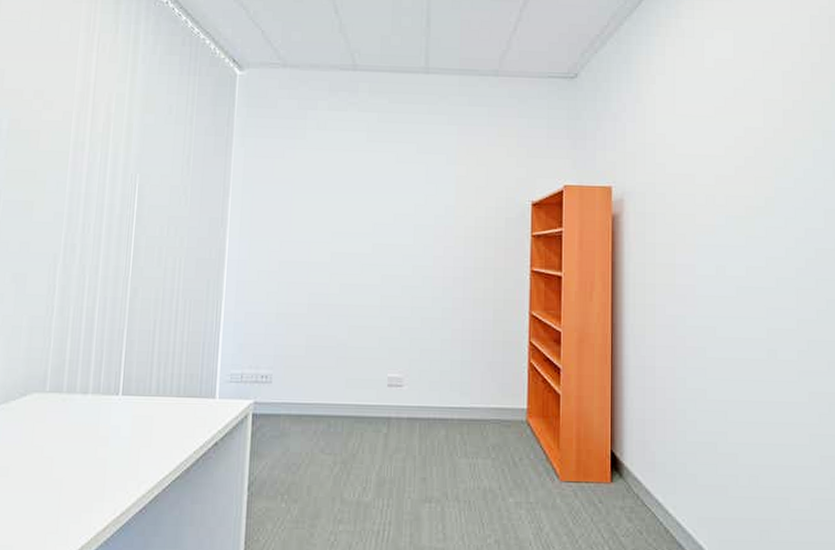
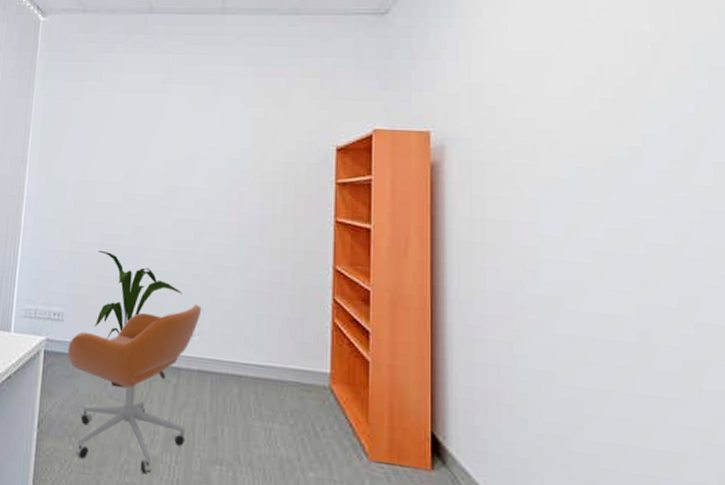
office chair: none [277,356,410,521] -> present [67,304,202,474]
house plant: none [303,310,391,441] -> present [94,250,183,387]

